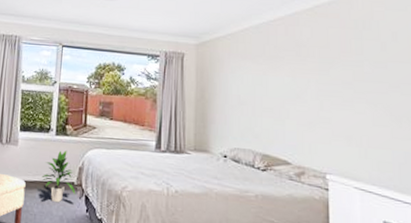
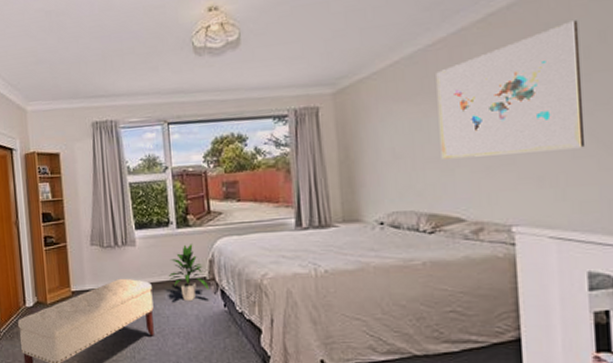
wall art: none [275,21,382,119] -> present [436,20,586,159]

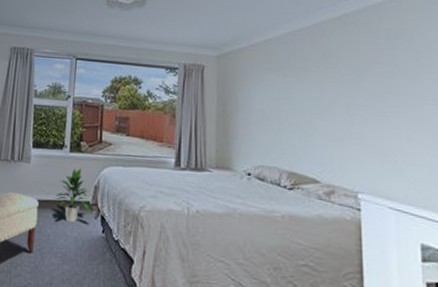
wall art: present [436,20,586,159] -> none [301,30,418,134]

